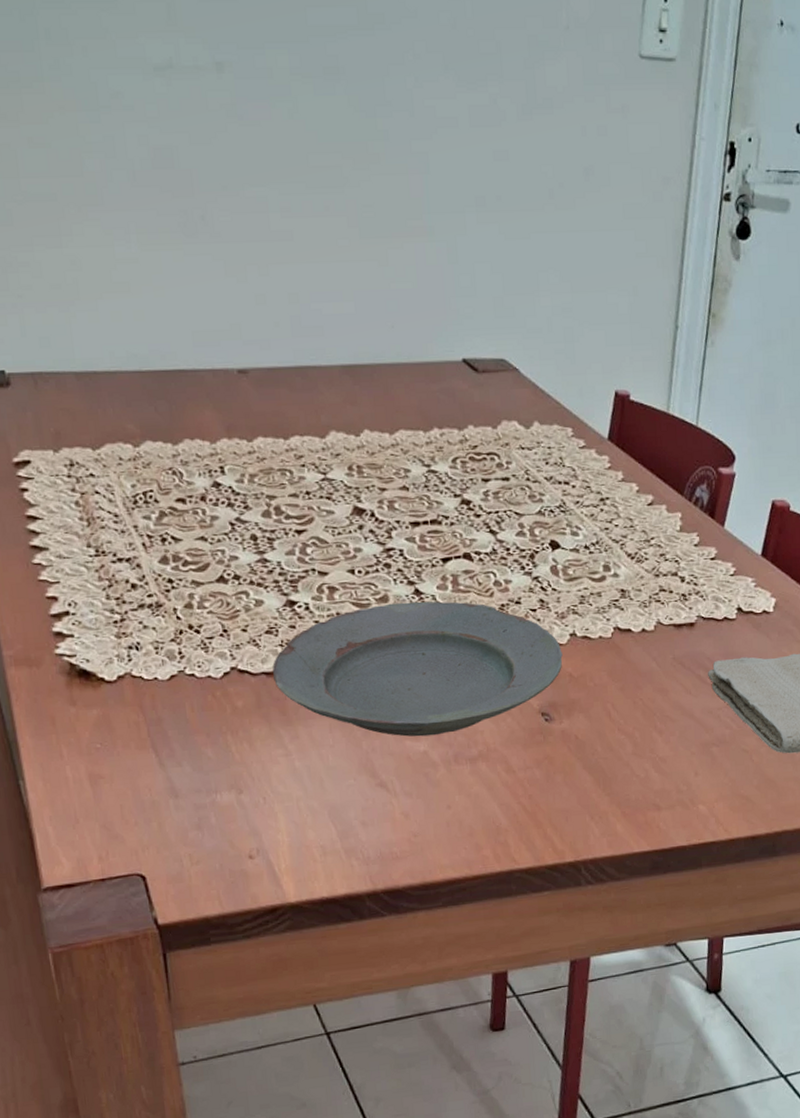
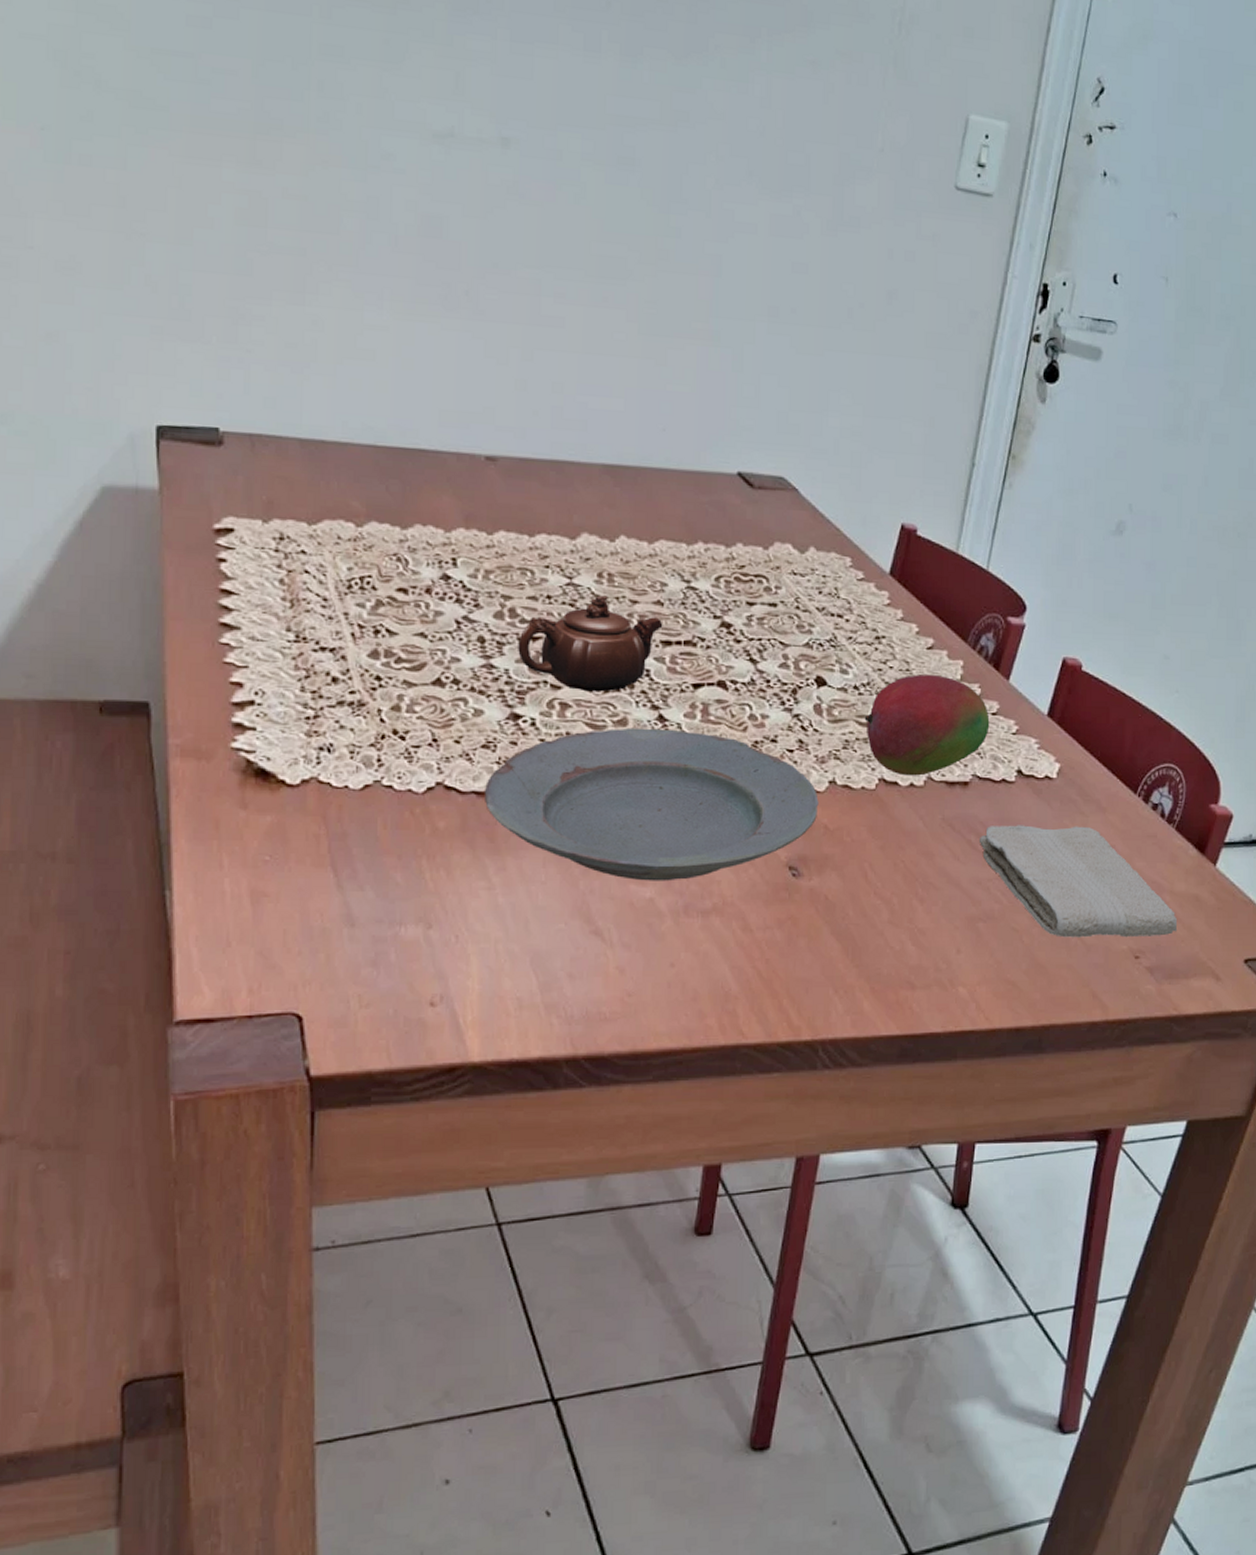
teapot: none [285,486,411,575] -> present [518,595,663,692]
fruit: none [596,528,710,623] -> present [864,674,990,776]

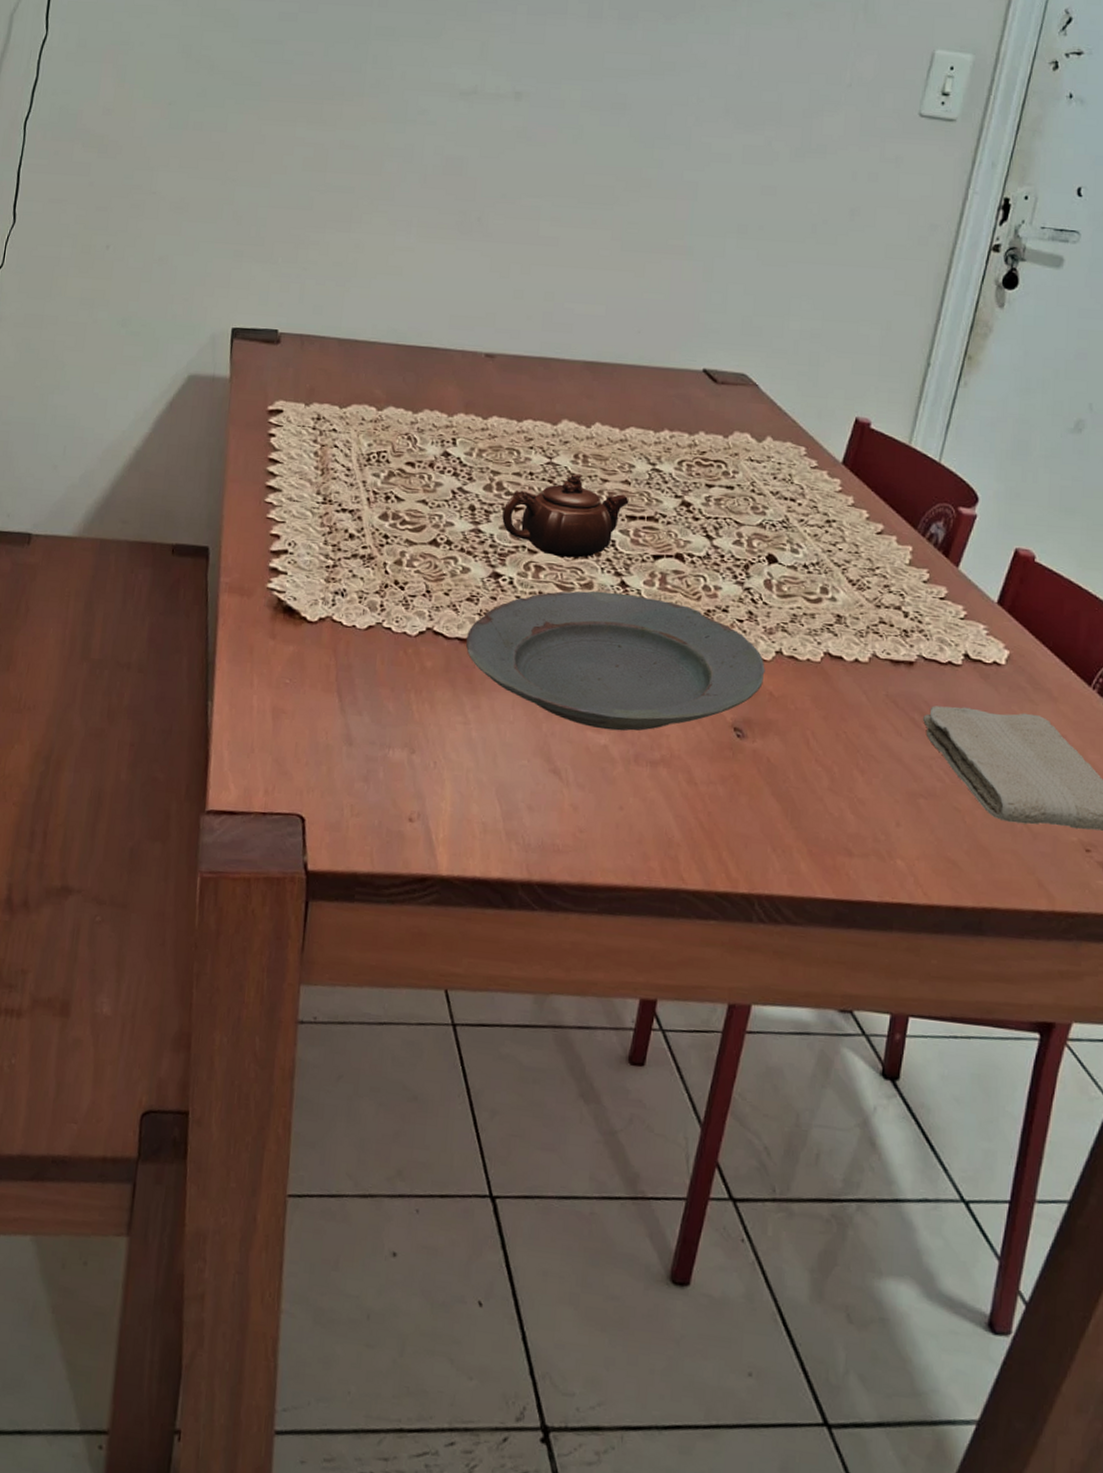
fruit: present [864,674,990,776] -> none [812,557,938,653]

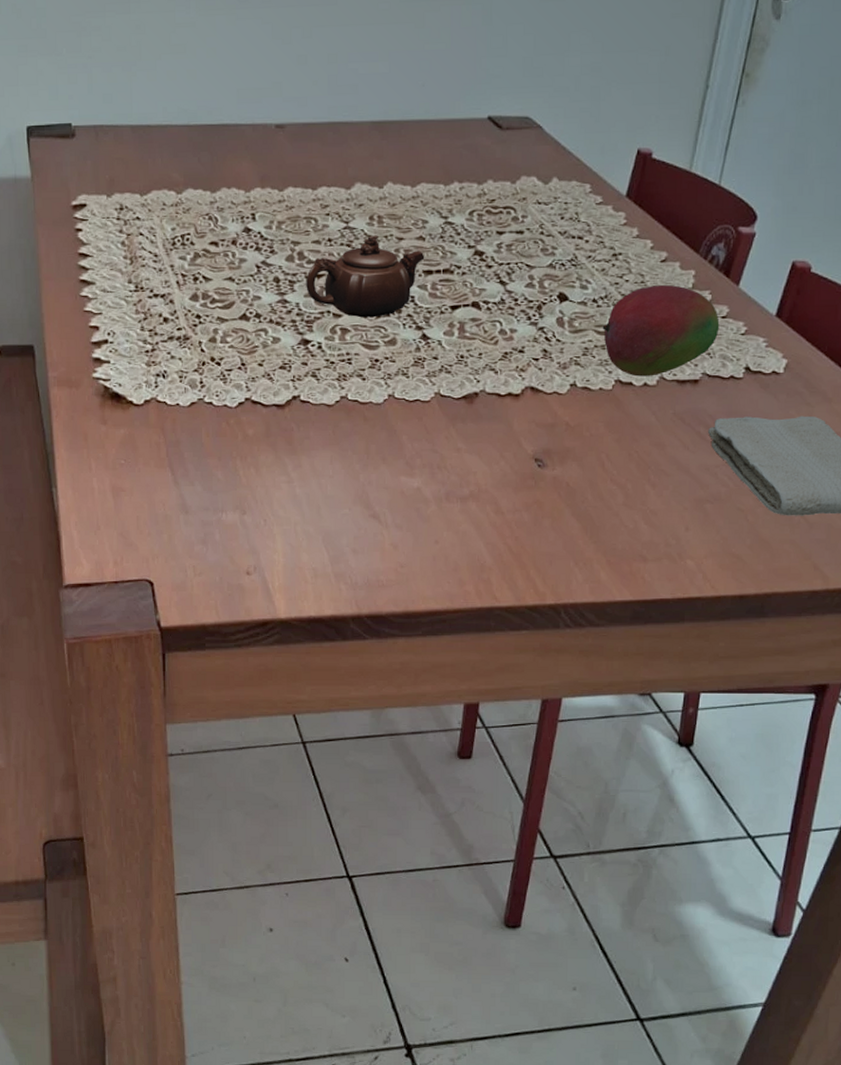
plate: present [466,590,765,731] -> none [282,345,561,474]
fruit: none [812,557,938,653] -> present [602,284,720,377]

